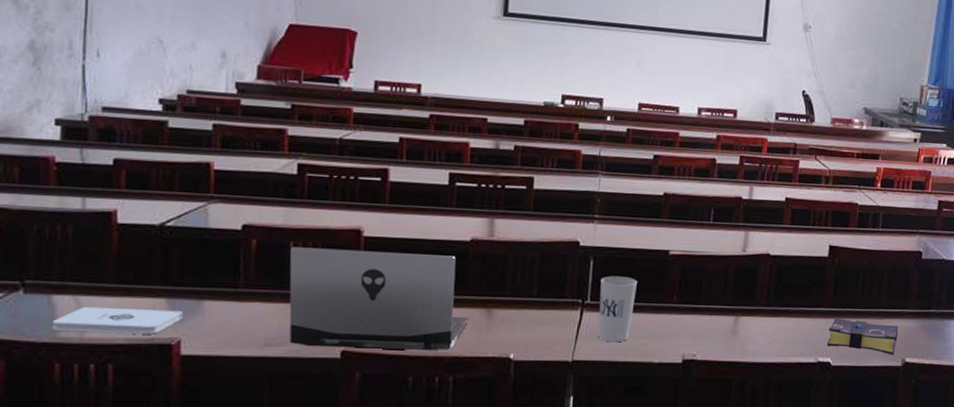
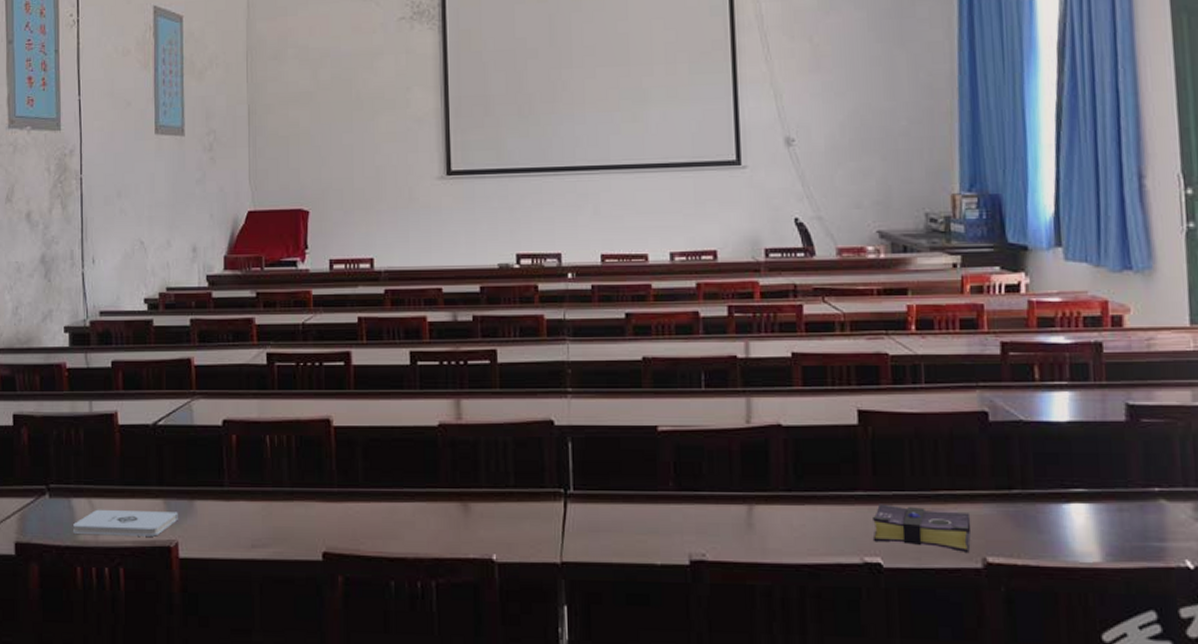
laptop computer: present [289,247,470,351] -> none [266,441,446,552]
cup: present [598,276,637,342] -> none [583,459,625,539]

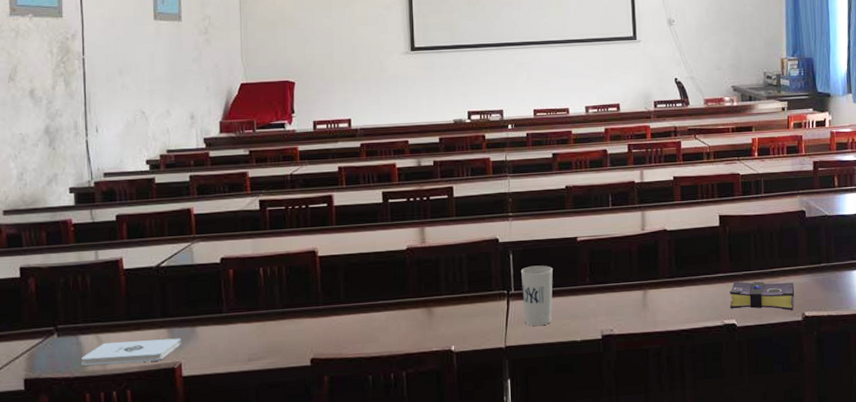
cup: none [583,459,625,539] -> present [521,265,553,326]

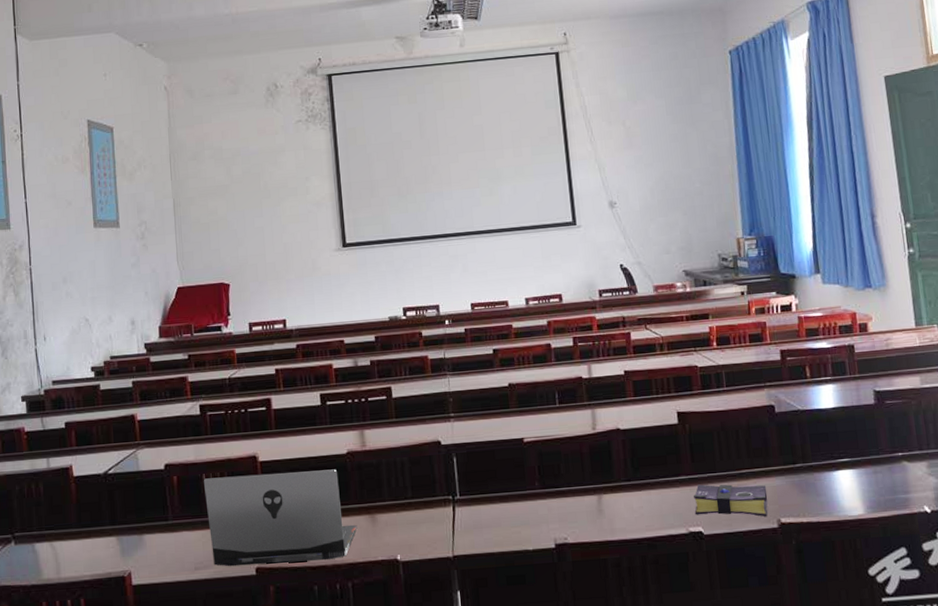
notepad: present [82,338,181,366] -> none [38,546,130,574]
laptop computer: none [260,264,414,358] -> present [203,469,357,567]
cup: present [521,265,553,326] -> none [466,468,501,534]

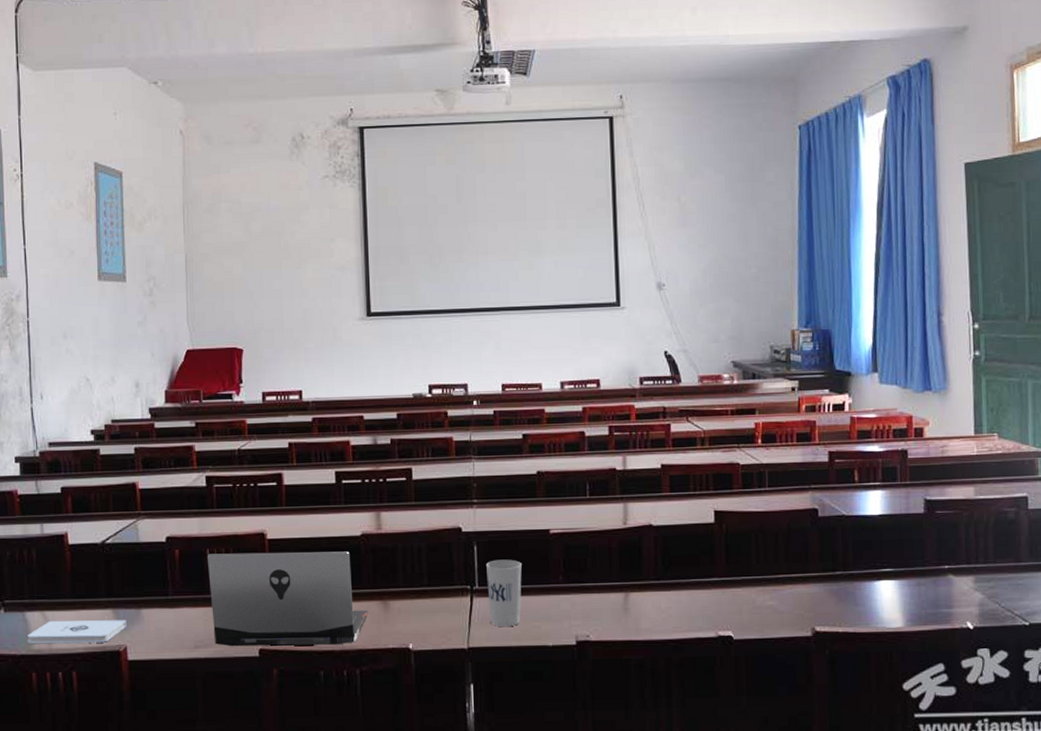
notepad: none [38,546,130,574] -> present [28,620,126,644]
cup: none [466,468,501,534] -> present [486,559,522,626]
book: present [694,484,768,517] -> none [725,587,804,625]

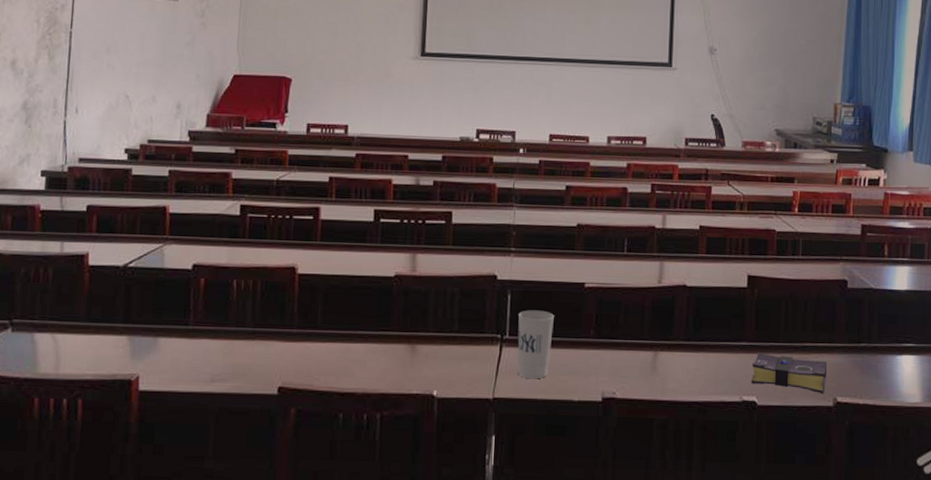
notepad: present [28,620,126,644] -> none [34,343,141,370]
laptop computer: present [207,551,369,647] -> none [232,285,395,388]
book: none [725,587,804,625] -> present [751,353,828,394]

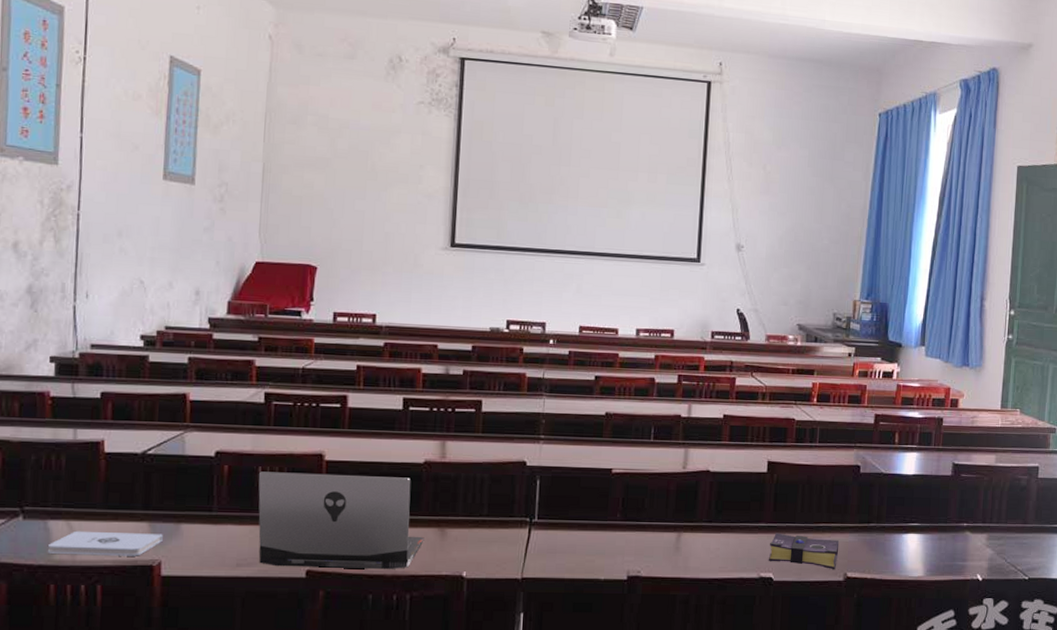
notepad: none [34,343,141,370] -> present [48,530,163,556]
laptop computer: none [232,285,395,388] -> present [258,471,425,570]
cup: present [518,310,554,378] -> none [546,494,582,559]

